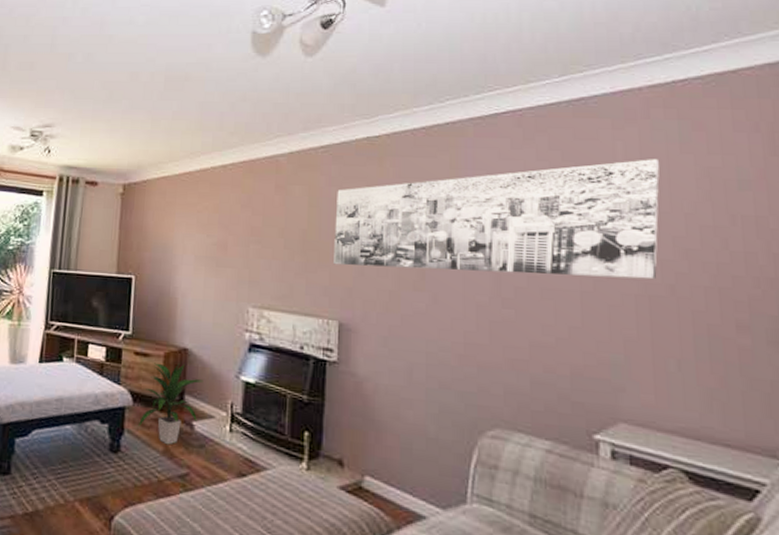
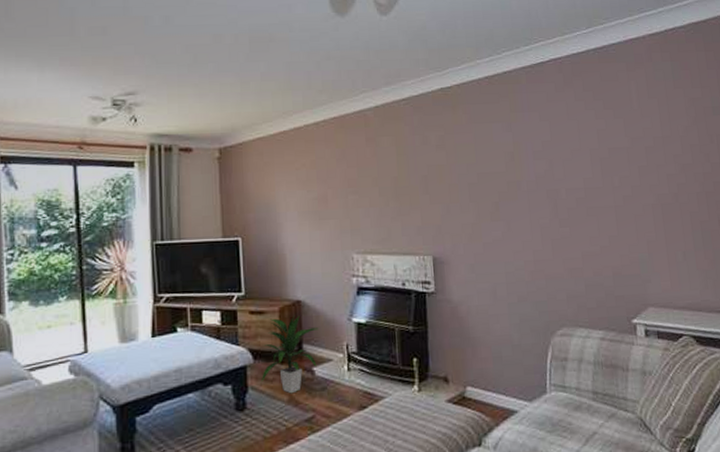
wall art: present [334,159,660,280] -> none [420,94,665,206]

